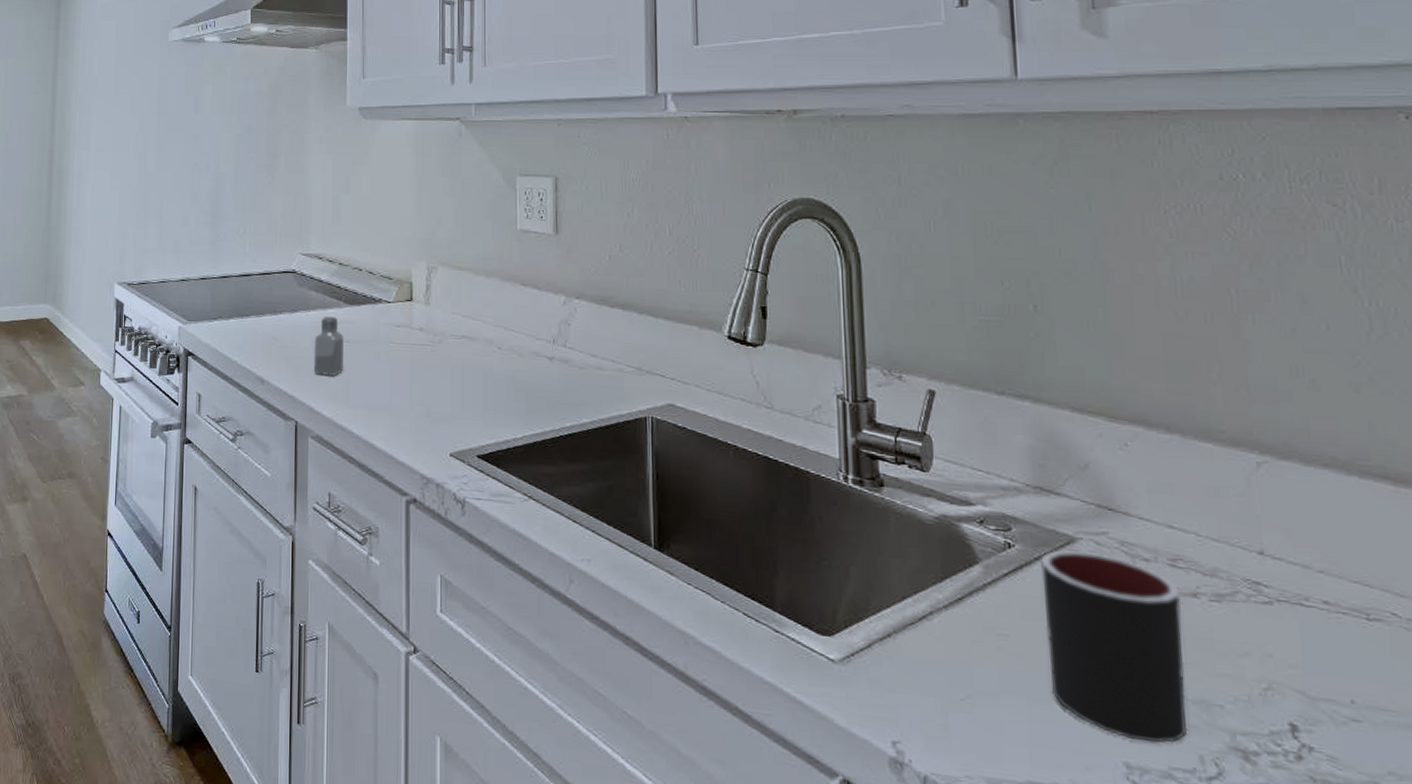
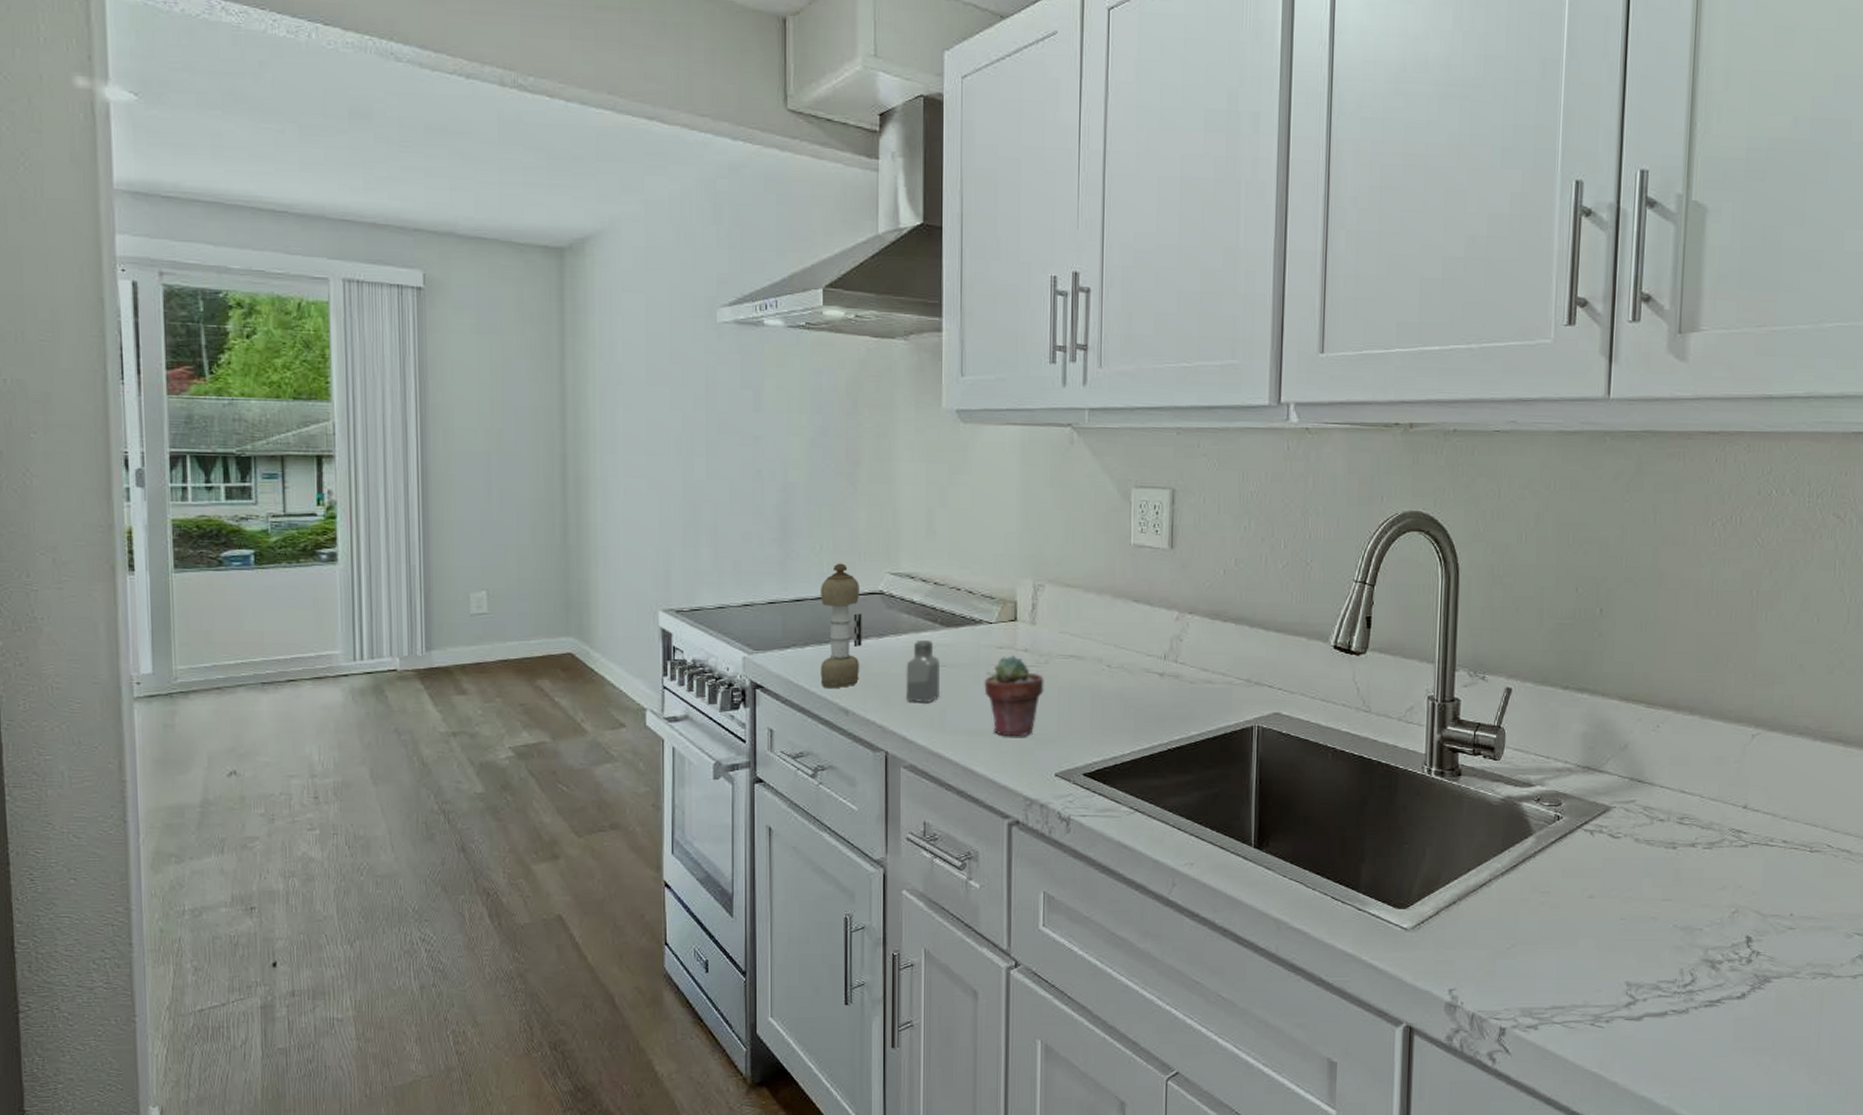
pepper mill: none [241,244,277,359] -> present [820,563,862,689]
potted succulent: none [383,334,438,415] -> present [984,656,1044,737]
mug: present [1041,550,1188,744] -> none [1578,818,1683,964]

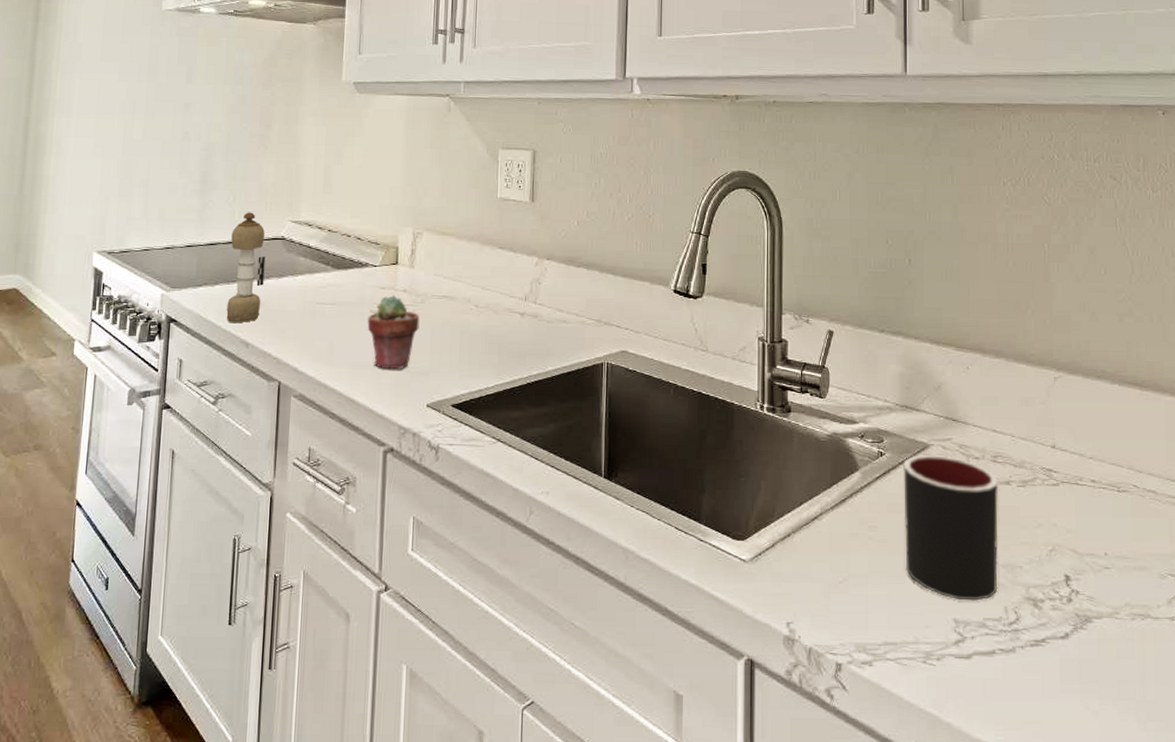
saltshaker: present [905,639,940,704] -> none [299,280,330,338]
mug: none [1578,818,1683,964] -> present [903,455,999,601]

